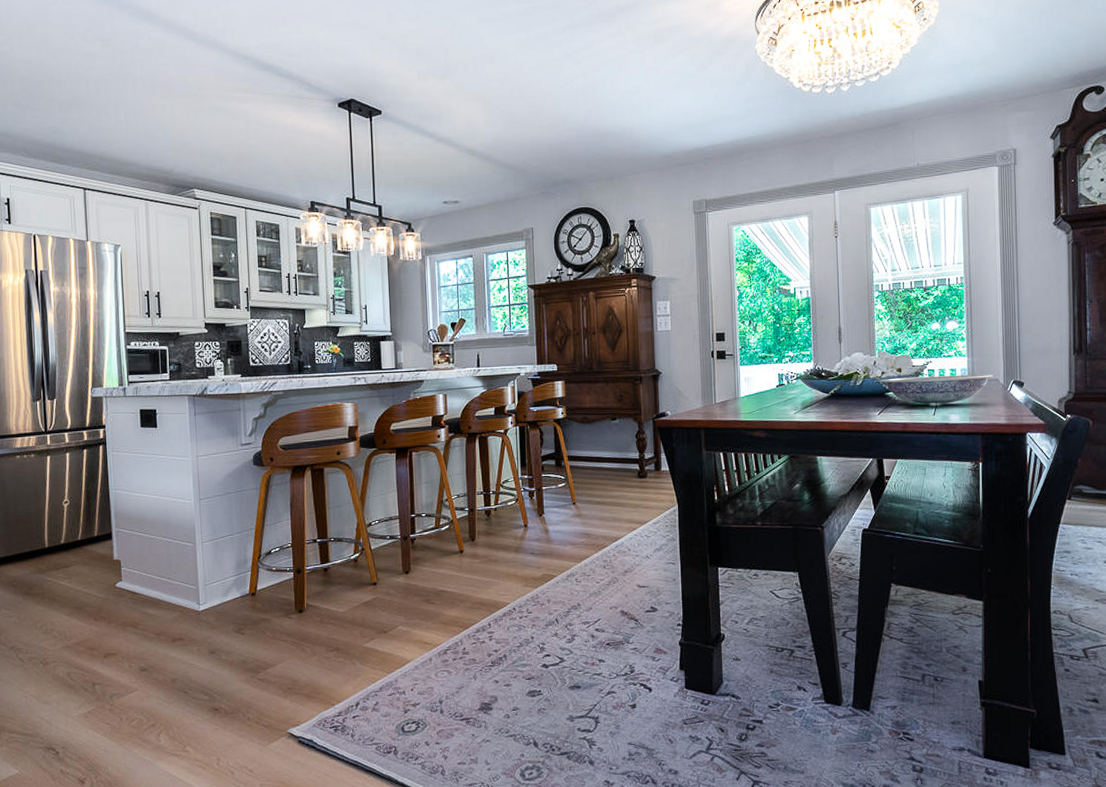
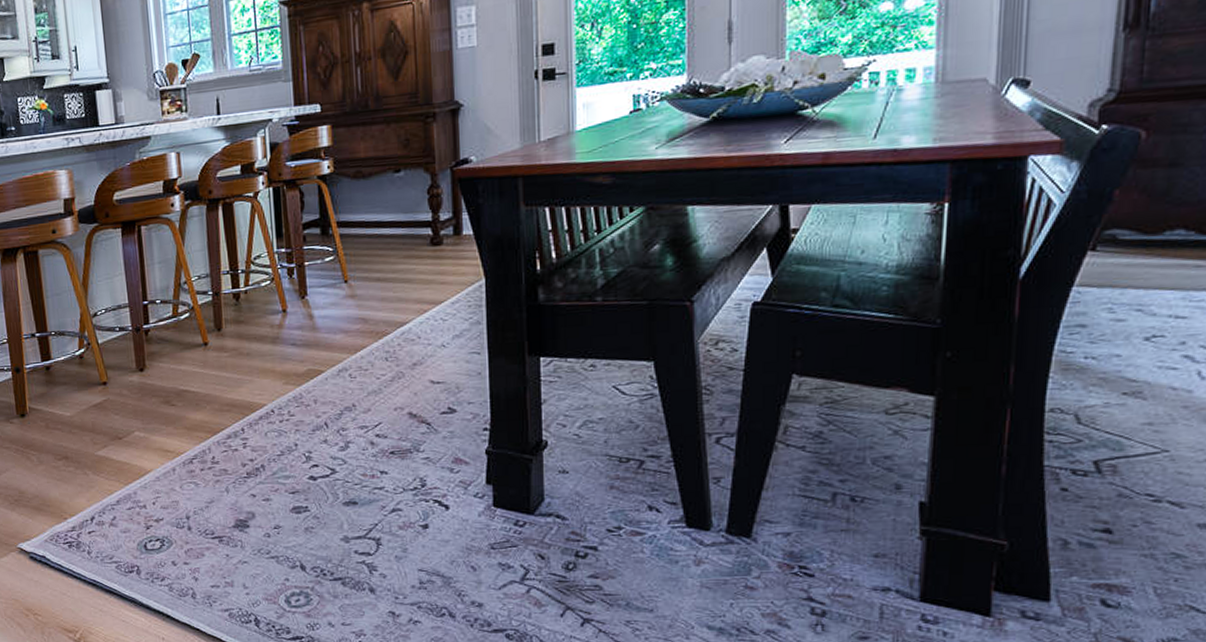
bowl: present [880,374,995,405] -> none [791,71,981,125]

